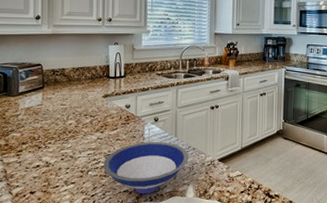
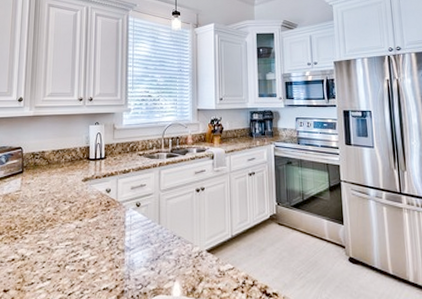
bowl: present [103,141,189,194] -> none [82,229,174,293]

